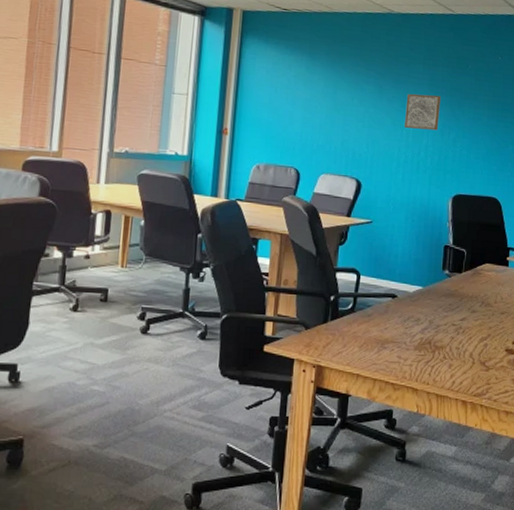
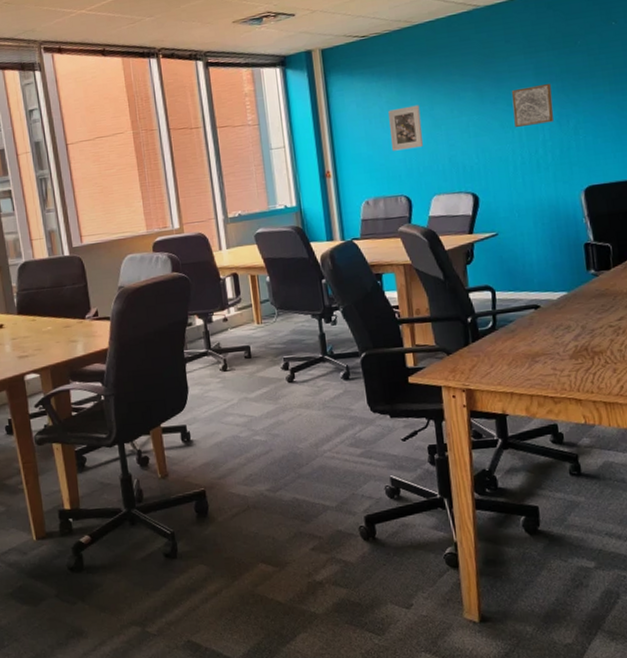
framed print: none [291,84,324,126] -> present [388,105,423,151]

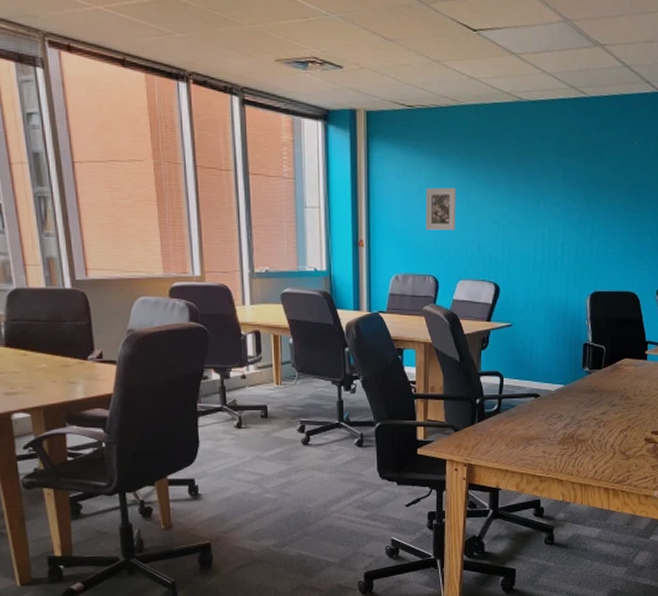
wall art: present [511,84,554,127] -> none [540,189,577,227]

